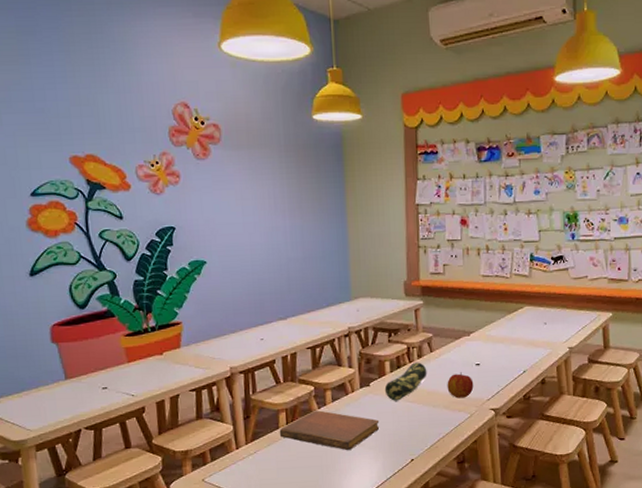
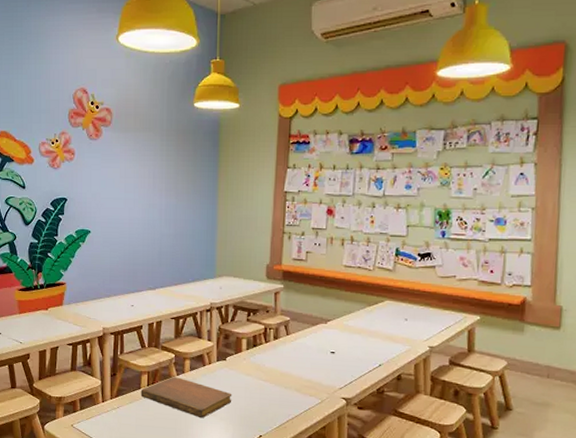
pencil case: present [384,362,427,401] -> none [239,343,282,378]
apple: present [447,372,474,399] -> none [300,358,327,384]

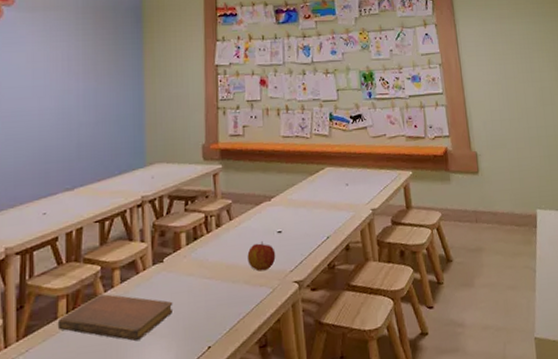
apple: none [300,358,327,384] -> present [247,241,276,272]

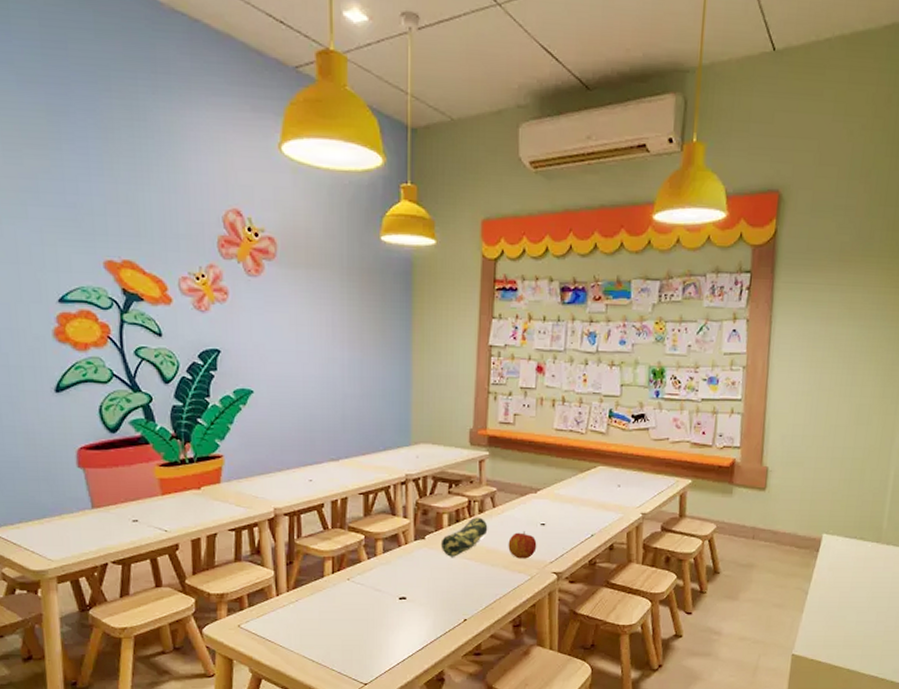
notebook: present [57,294,174,342] -> none [324,561,433,606]
pencil case: none [179,232,226,278] -> present [440,517,488,557]

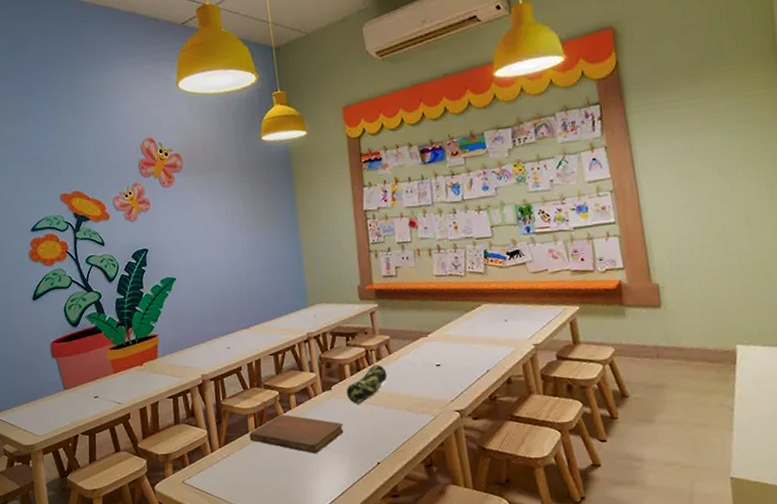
notebook: none [324,561,433,606] -> present [249,414,344,454]
apple: present [508,531,537,559] -> none [408,373,436,400]

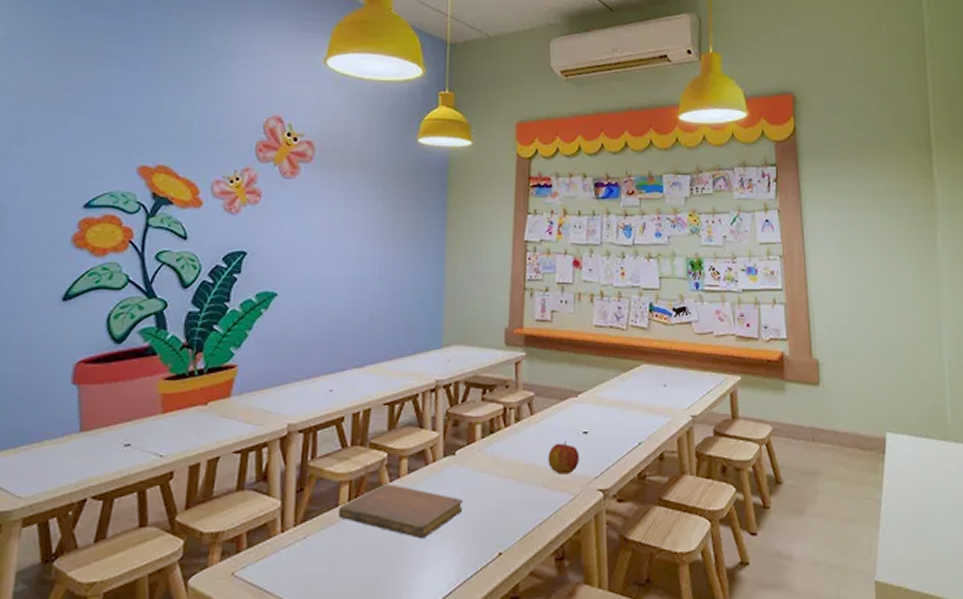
pencil case: present [346,364,388,404] -> none [472,427,525,475]
apple: none [408,373,436,400] -> present [548,441,580,475]

